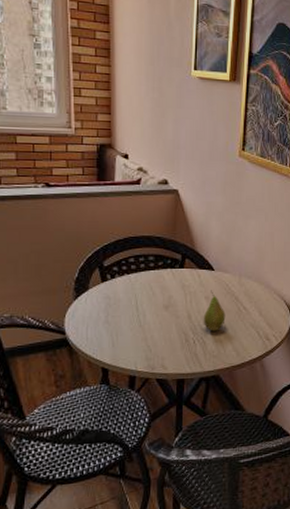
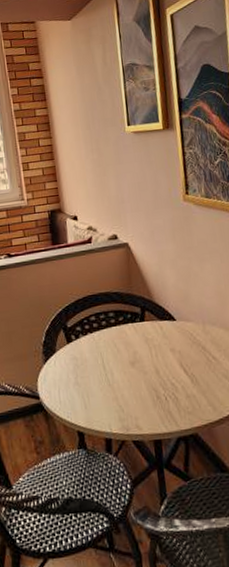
fruit: present [203,290,226,331] -> none [171,341,195,386]

